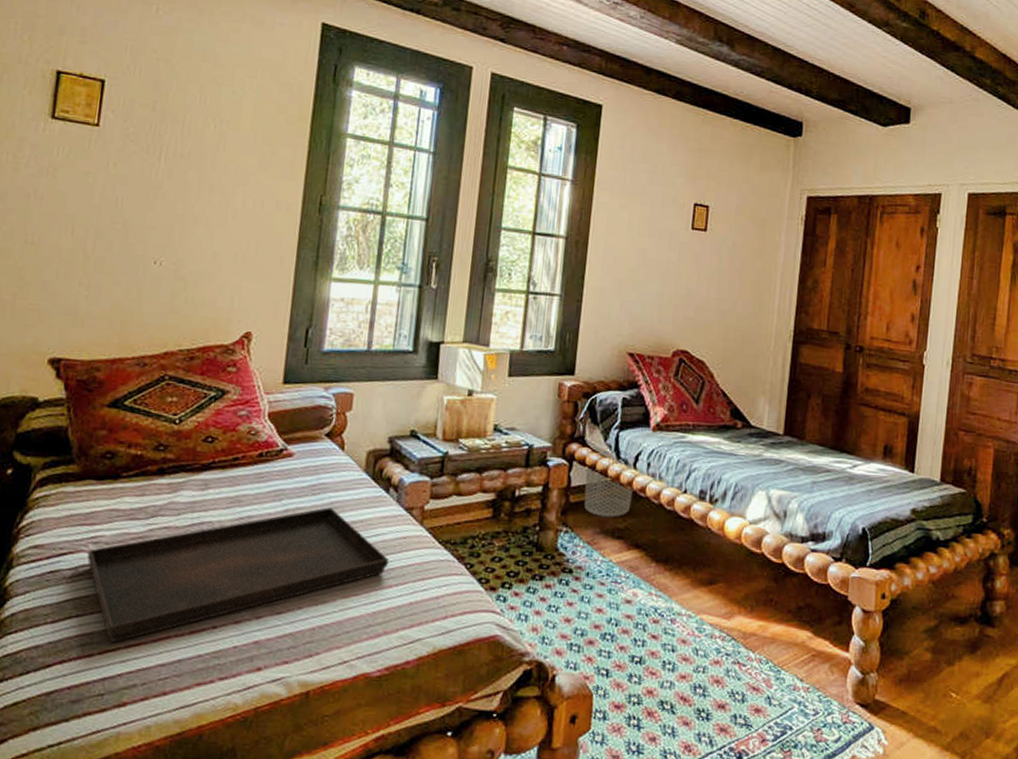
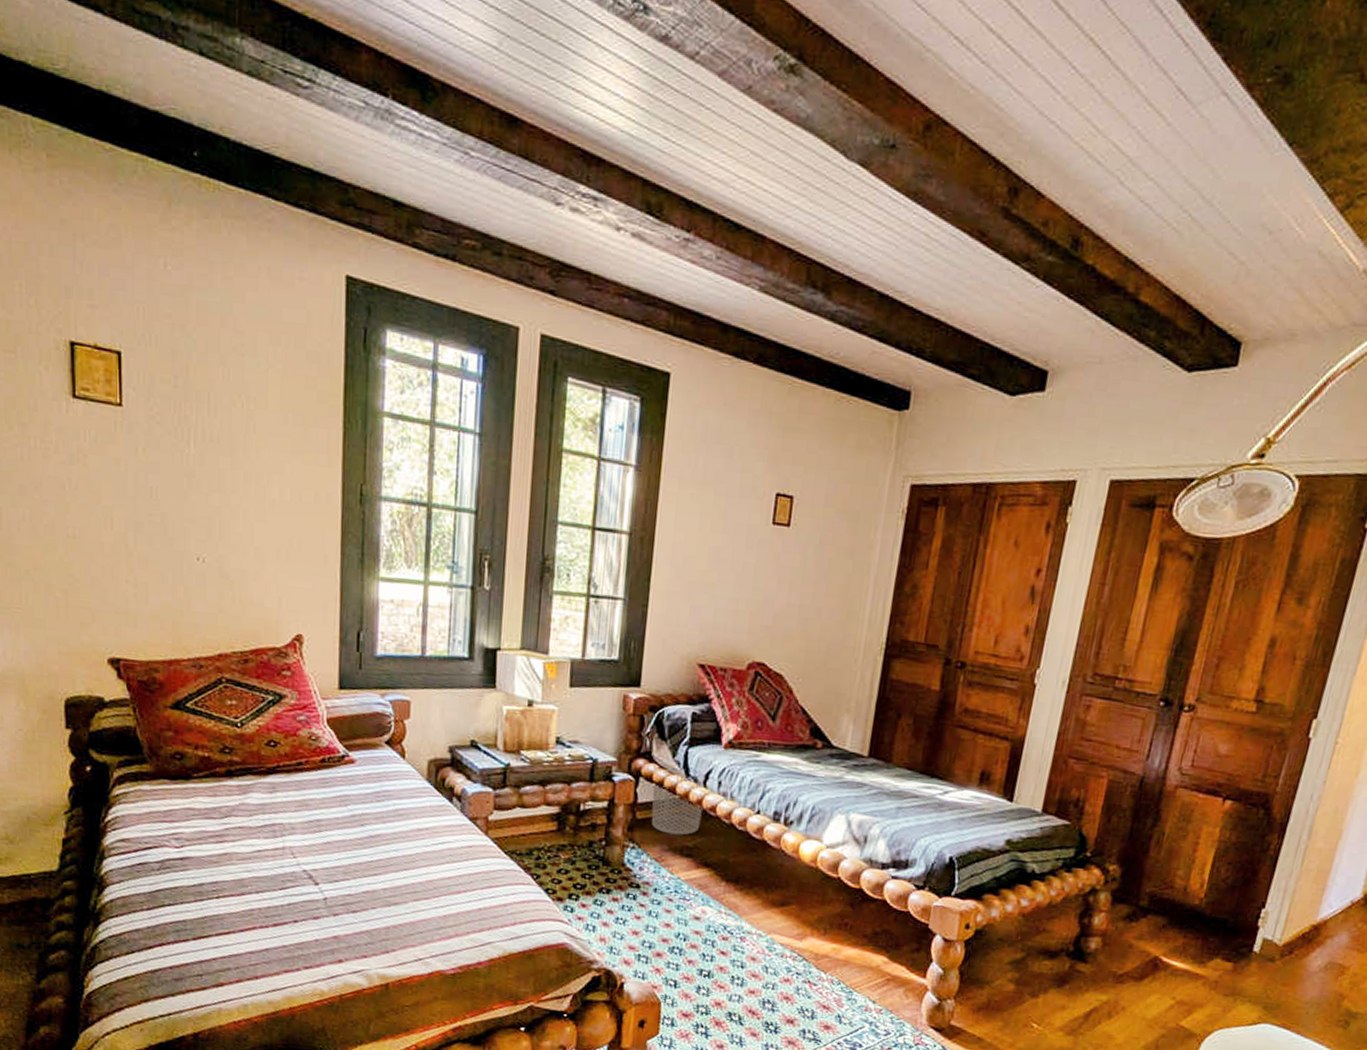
serving tray: present [87,507,388,642] -> none [171,814,456,930]

